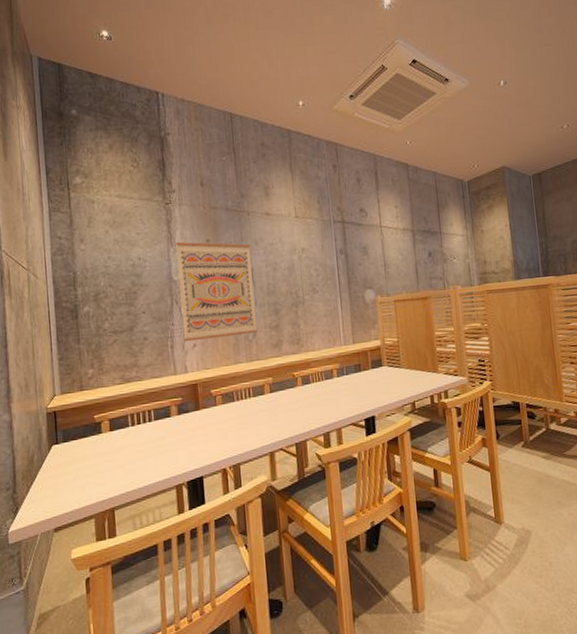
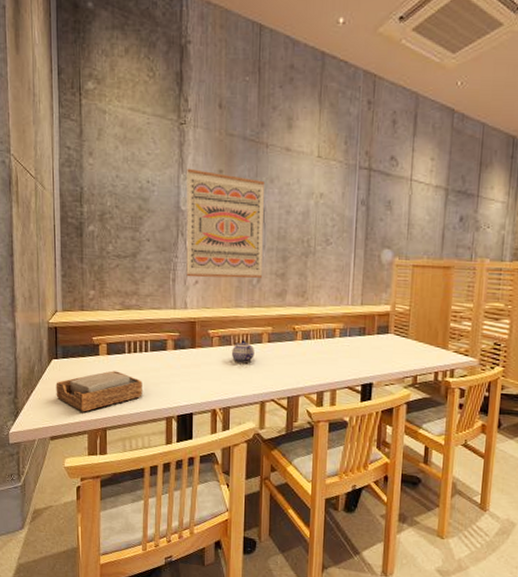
napkin holder: none [57,446,150,496] -> present [56,371,142,412]
teapot: none [236,394,259,418] -> present [232,340,255,364]

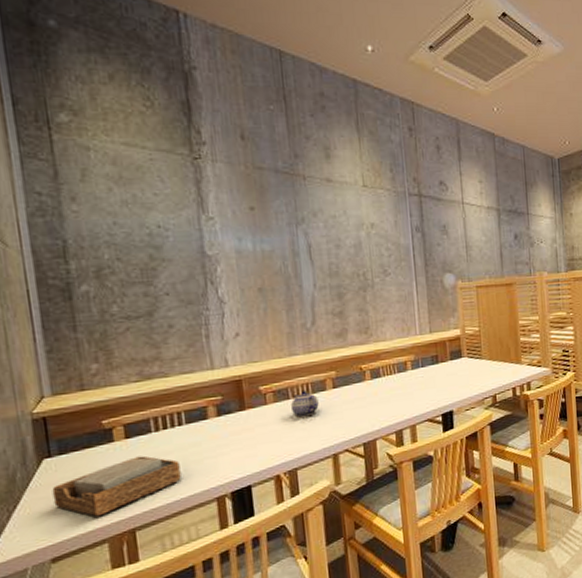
wall art: present [186,168,264,279] -> none [209,207,318,331]

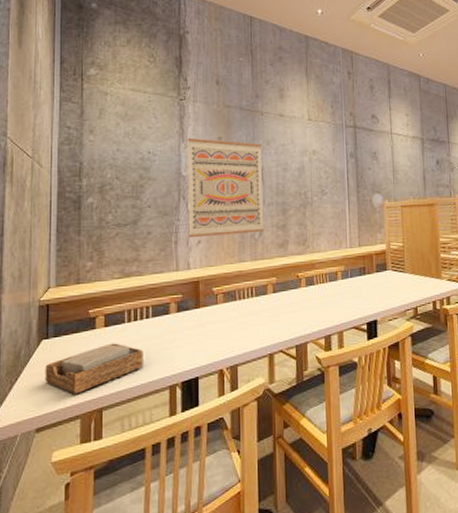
wall art: none [209,207,318,331] -> present [187,137,265,238]
teapot: present [291,390,319,418] -> none [238,293,260,318]

